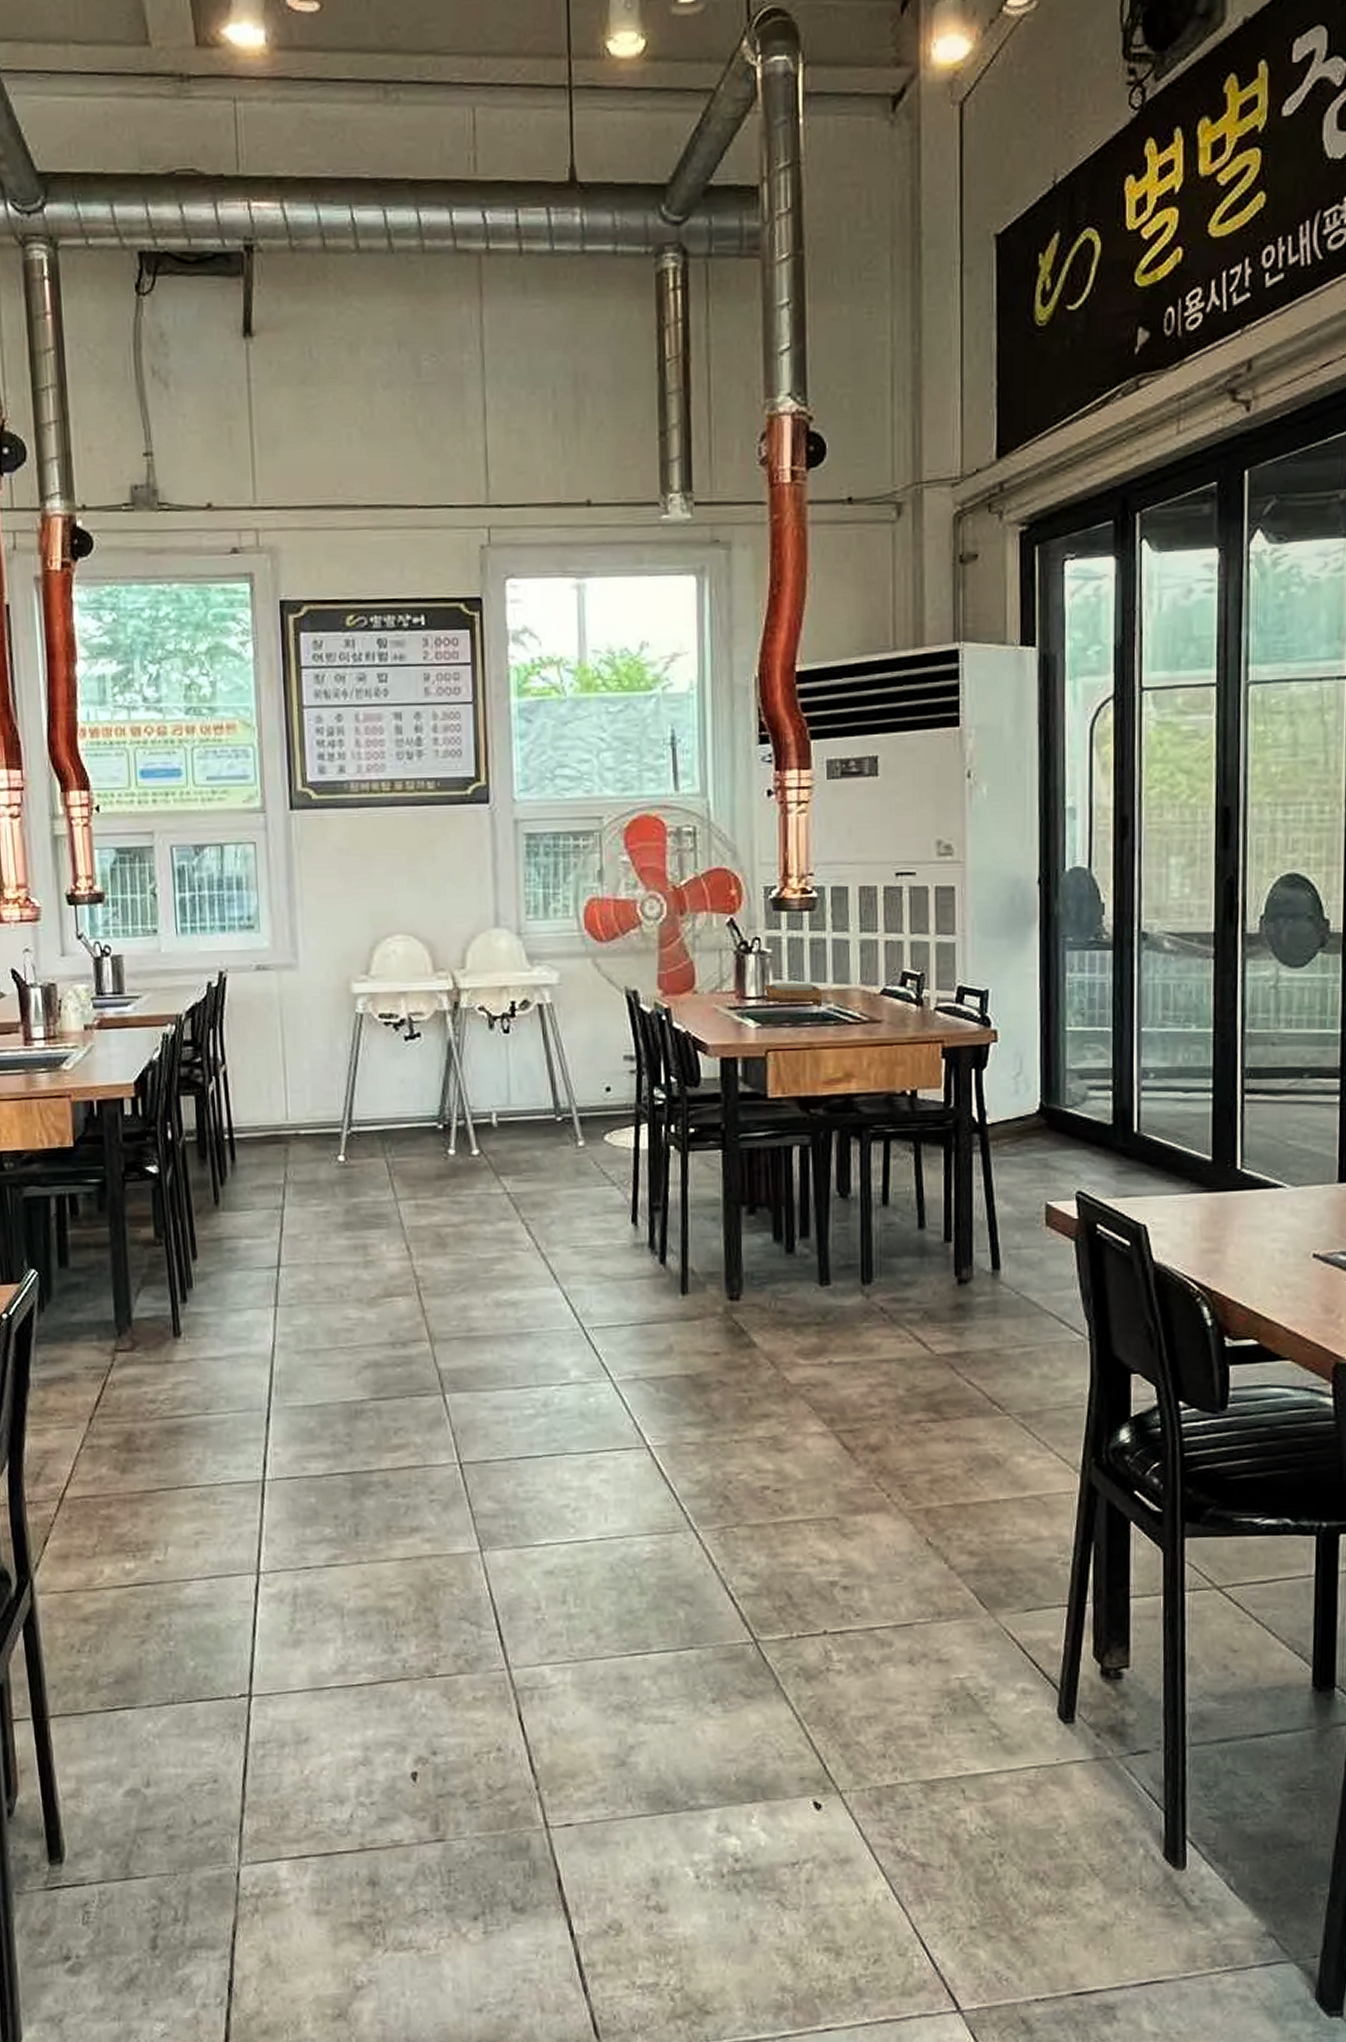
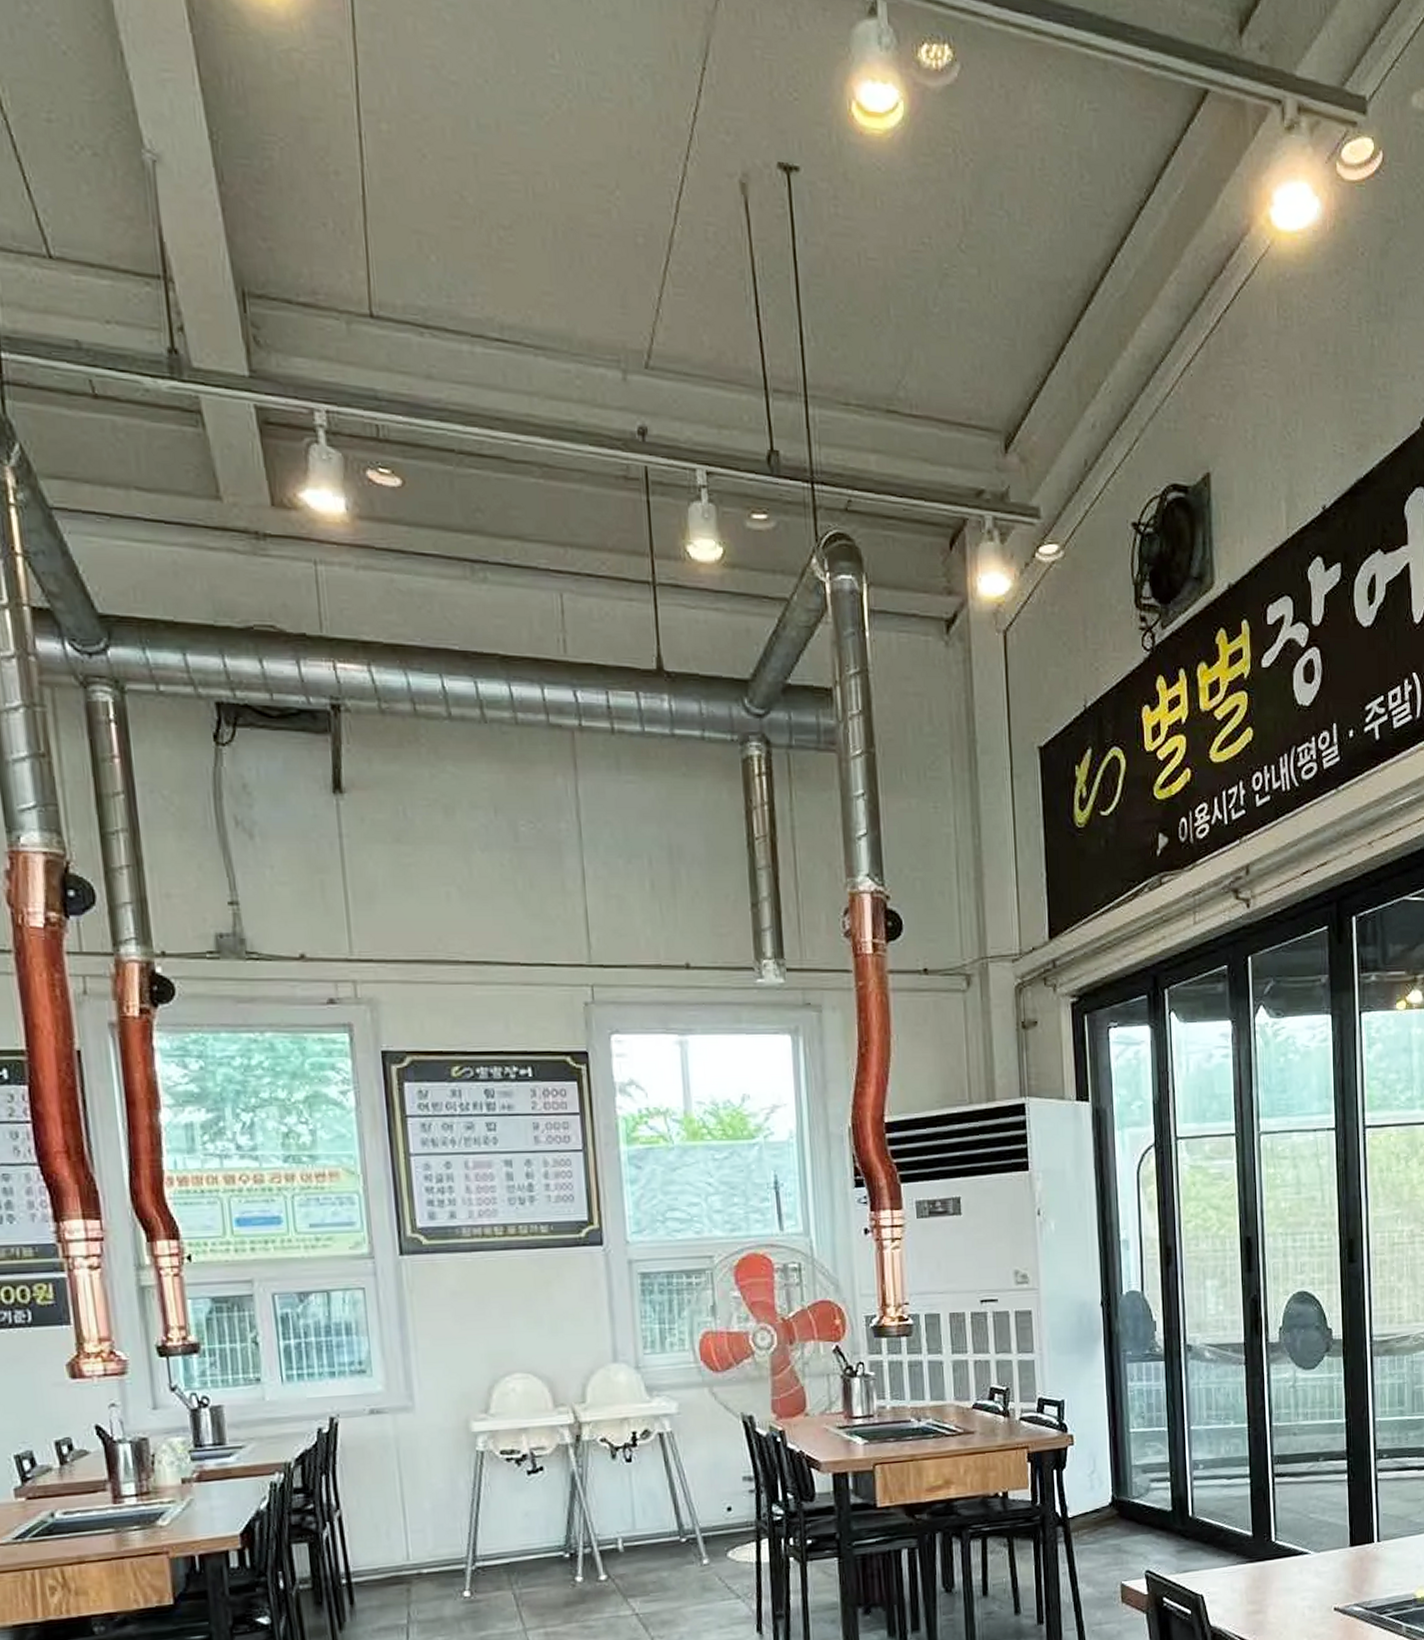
napkin holder: present [762,982,823,1007] -> none [868,1401,922,1423]

